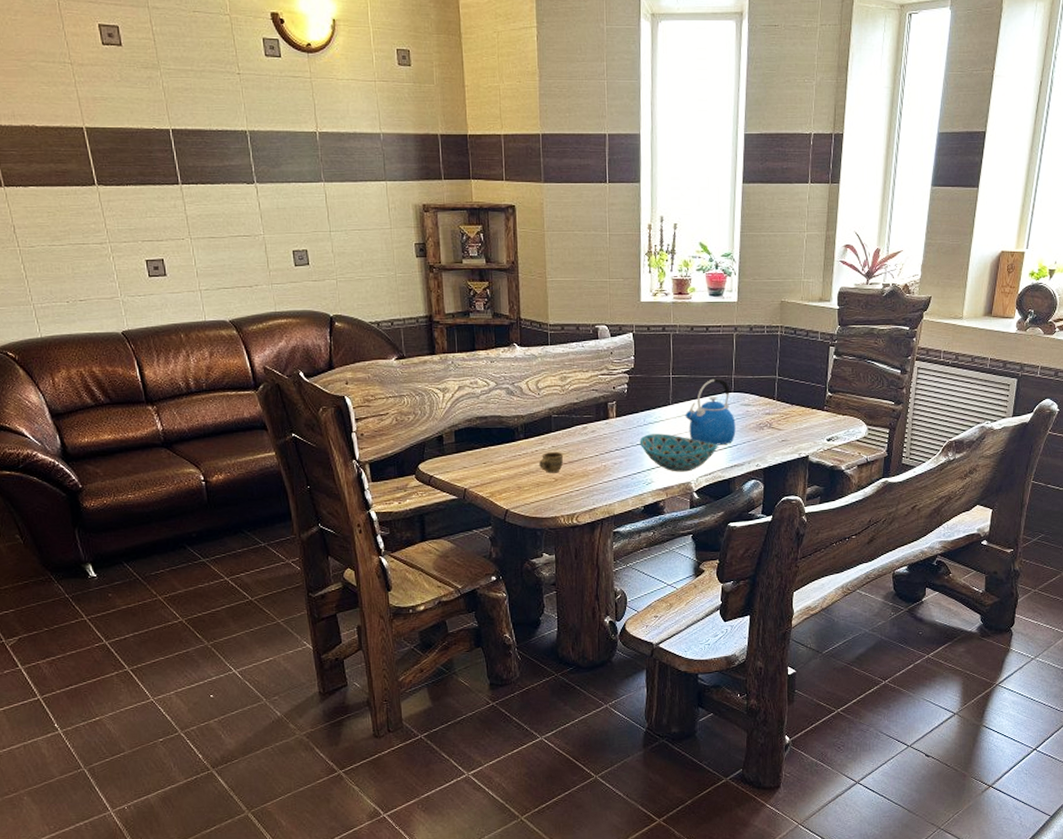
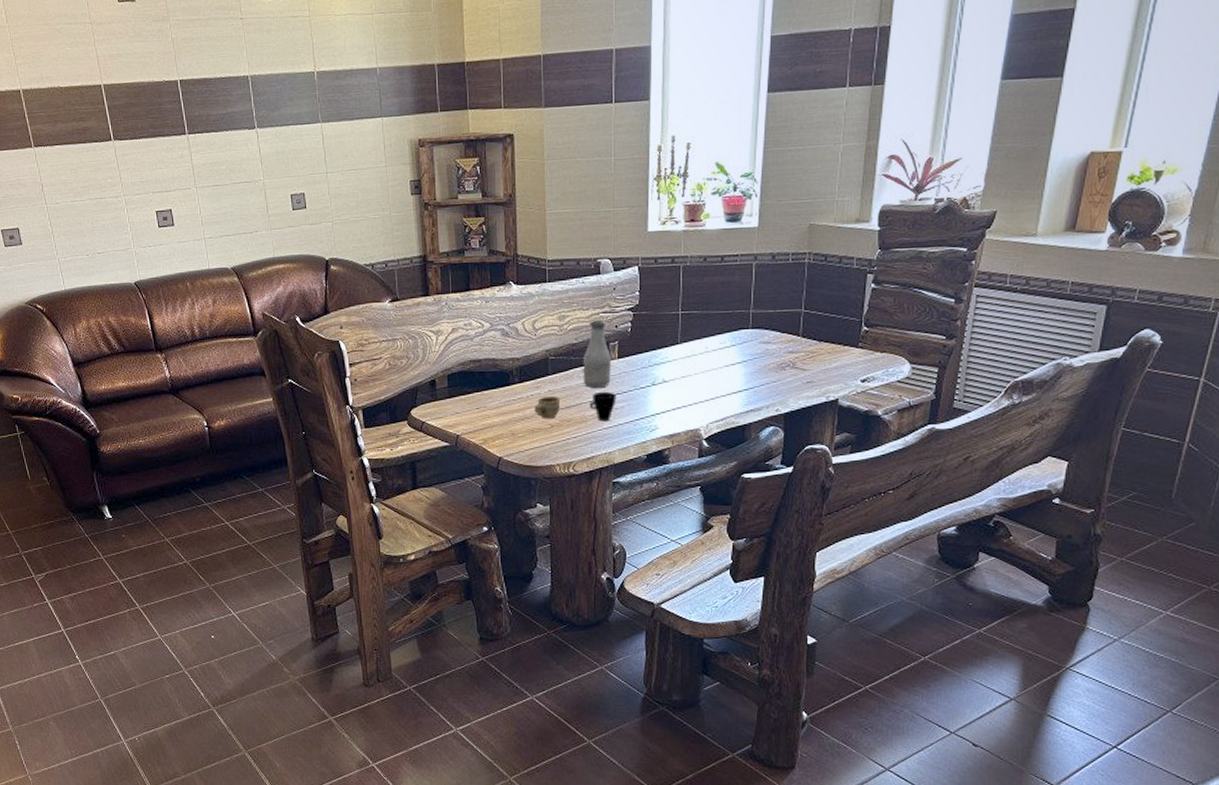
bottle: none [583,381,610,445] -> present [583,319,611,389]
cup: none [591,447,615,476] -> present [590,391,617,422]
bowl: present [639,433,718,472] -> none [643,375,732,418]
kettle: present [685,378,736,446] -> none [695,313,753,388]

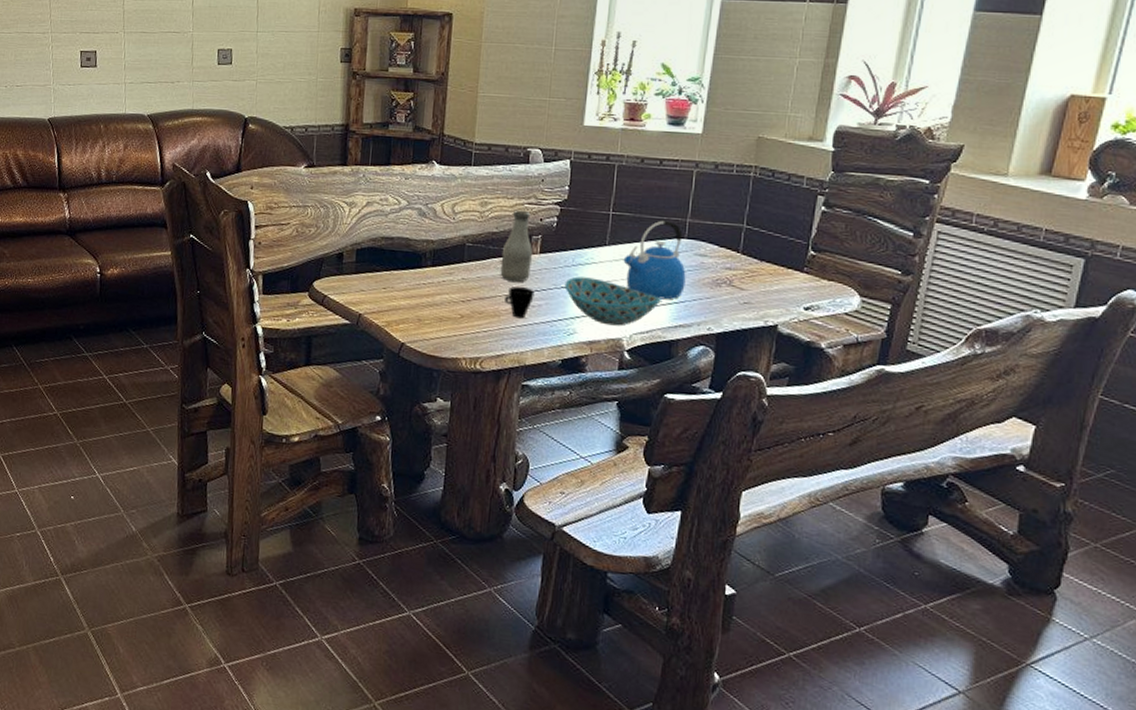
cup: present [535,395,561,419] -> none [445,283,474,309]
bowl: none [643,375,732,418] -> present [564,276,661,326]
kettle: none [695,313,753,388] -> present [623,220,686,300]

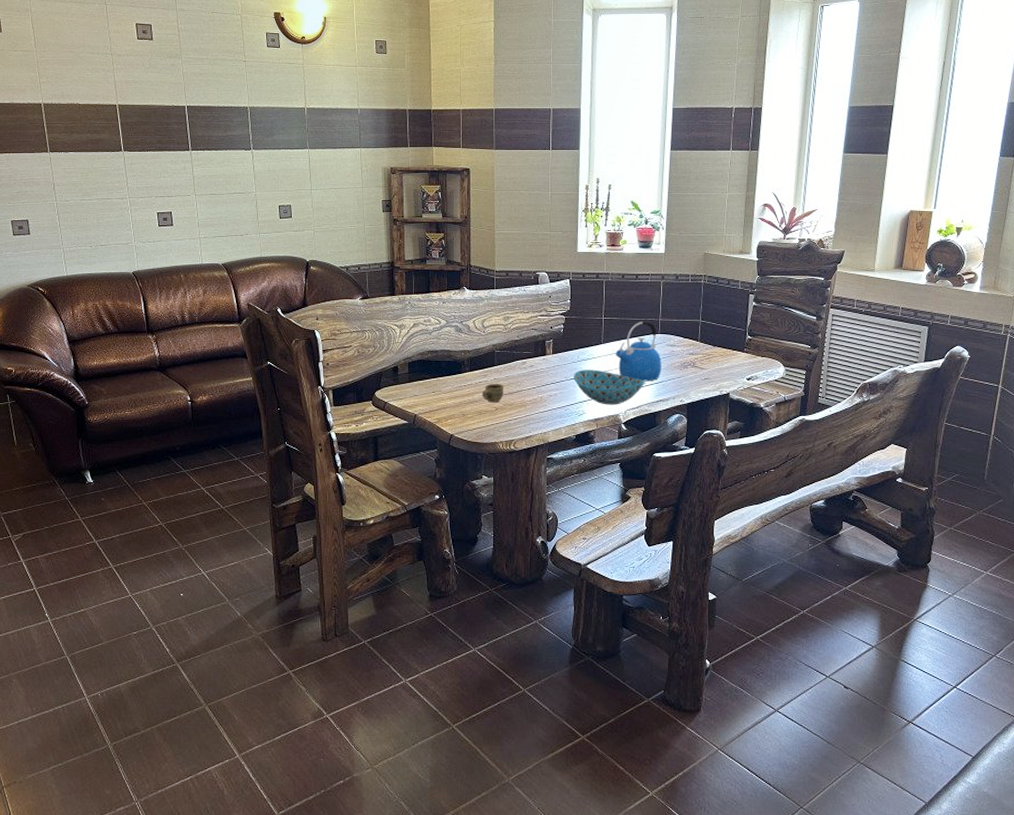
cup: none [445,283,474,309] -> present [482,383,504,403]
bottle: present [500,209,532,283] -> none [523,321,546,378]
cup: present [505,286,535,319] -> none [529,381,551,406]

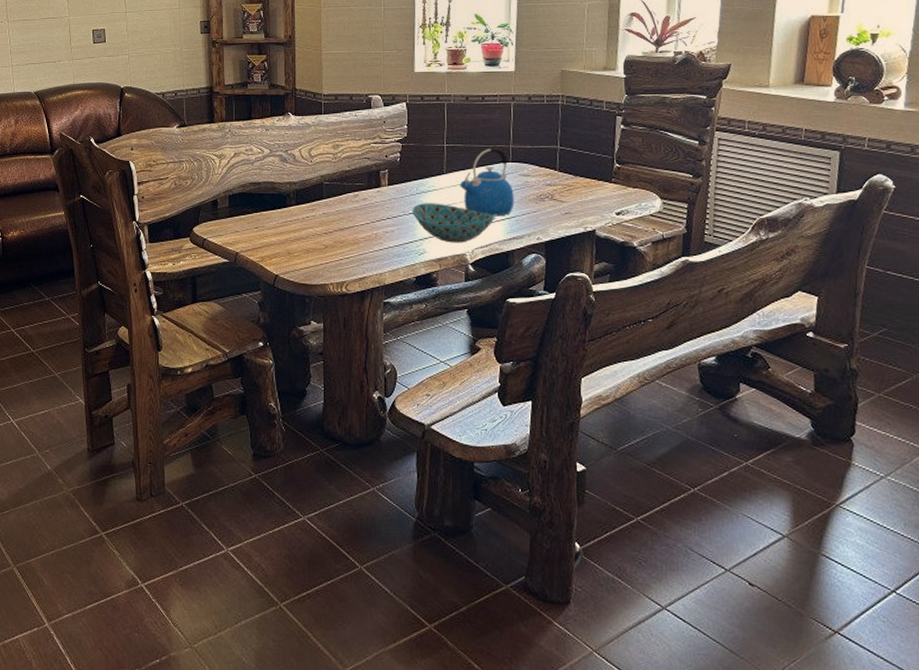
cup: present [482,383,504,403] -> none [310,218,335,240]

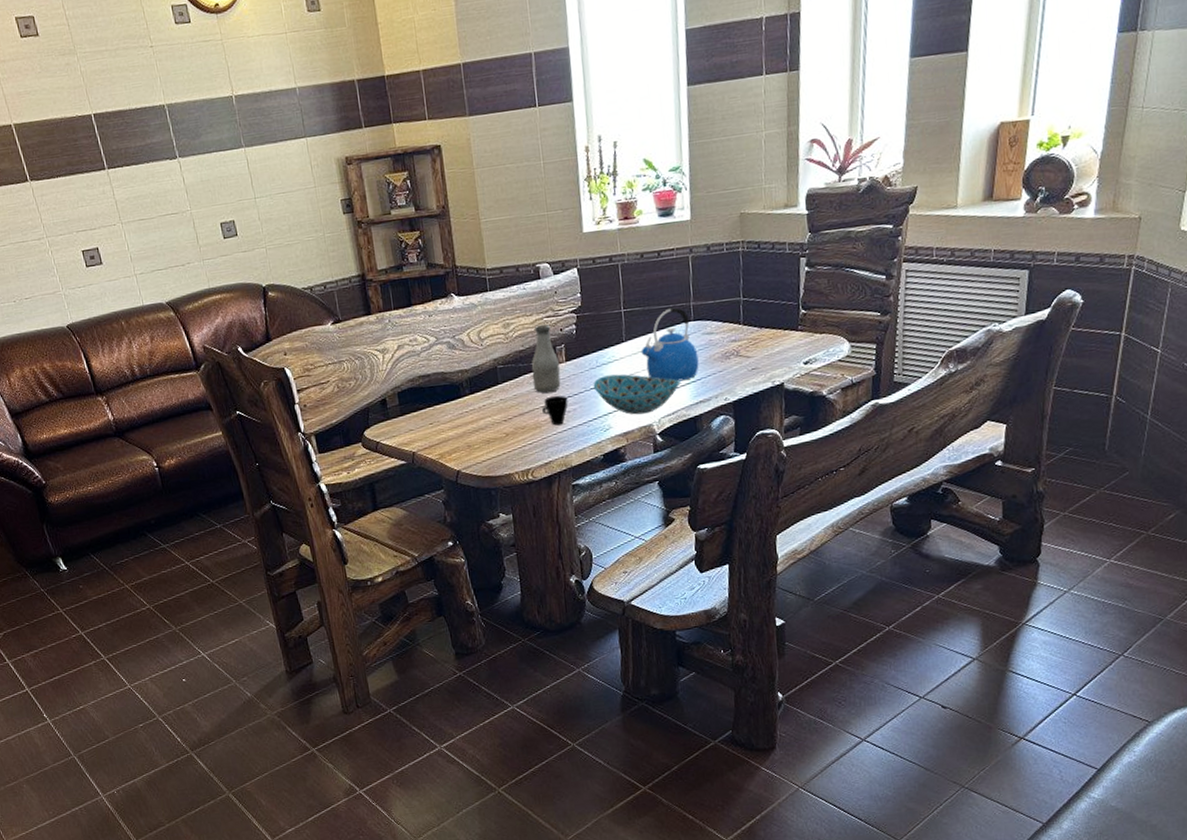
bottle: none [355,149,382,213] -> present [531,324,561,393]
cup: none [362,215,387,244] -> present [542,395,568,426]

